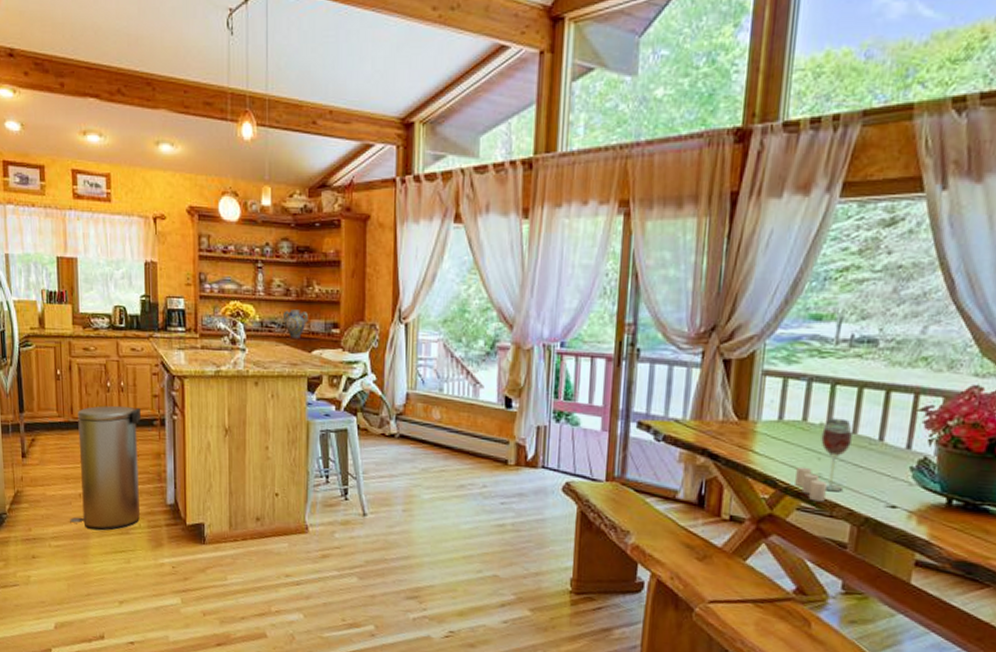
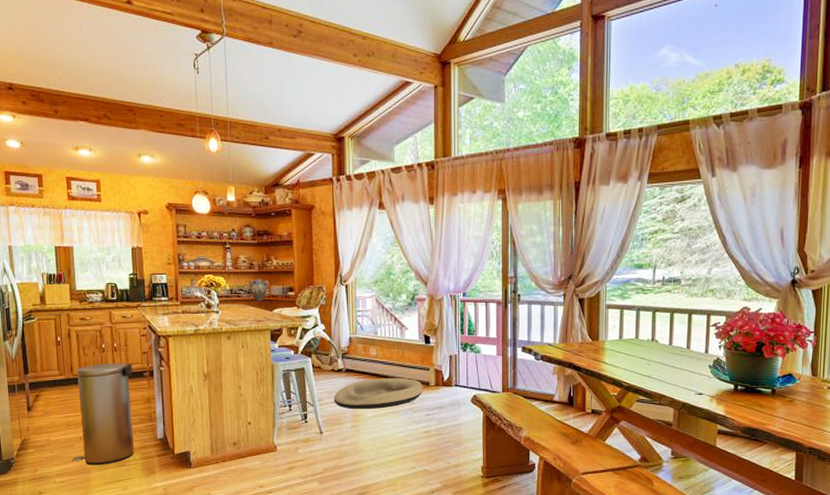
dog bed: none [382,450,499,490] -> present [334,377,423,410]
candle: present [795,466,827,502] -> none [634,371,655,395]
wineglass: present [821,417,853,492] -> none [649,335,669,387]

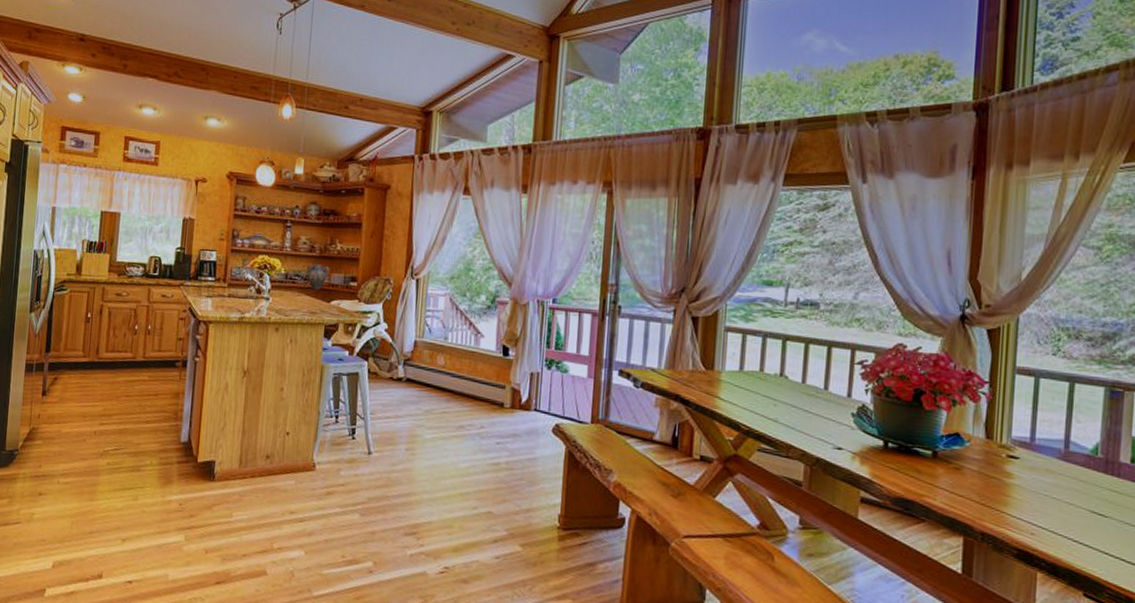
pedal bin: present [72,362,134,466] -> none [82,347,165,468]
dog bed: present [334,377,423,410] -> none [389,393,496,431]

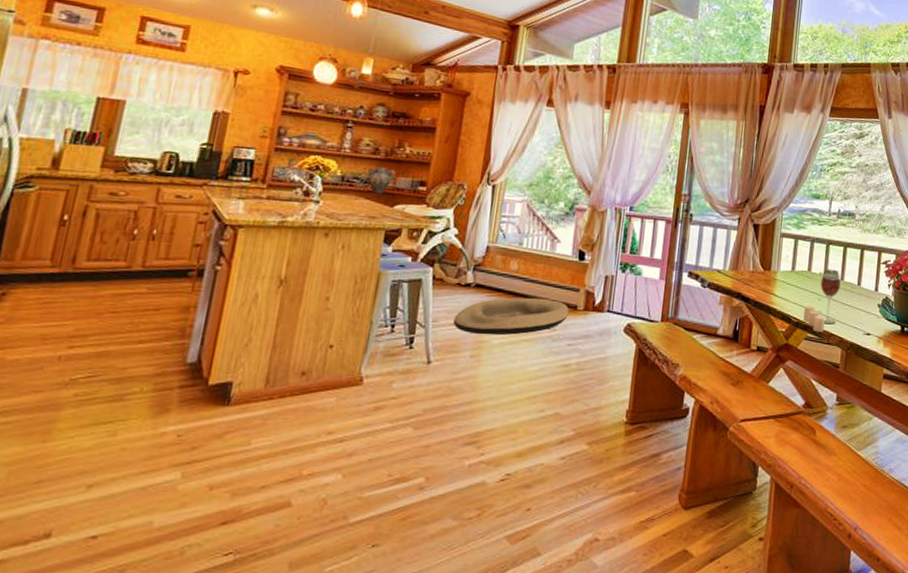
dog bed: none [389,393,496,431] -> present [453,297,569,335]
candle: none [755,412,782,444] -> present [803,306,825,333]
wineglass: none [776,369,802,435] -> present [820,269,841,325]

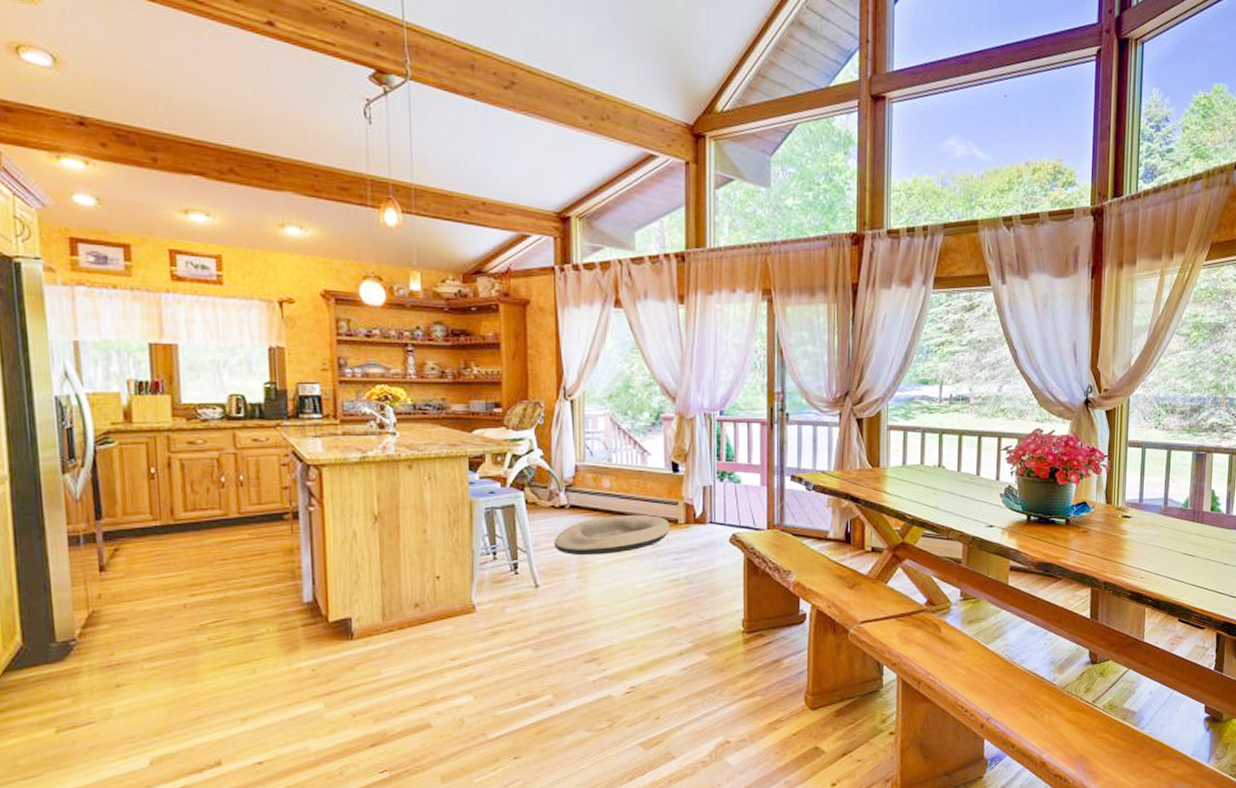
ceramic jug: present [366,167,396,194] -> none [438,391,468,419]
candle: present [803,306,825,333] -> none [919,501,942,528]
wineglass: present [820,269,841,325] -> none [935,460,957,519]

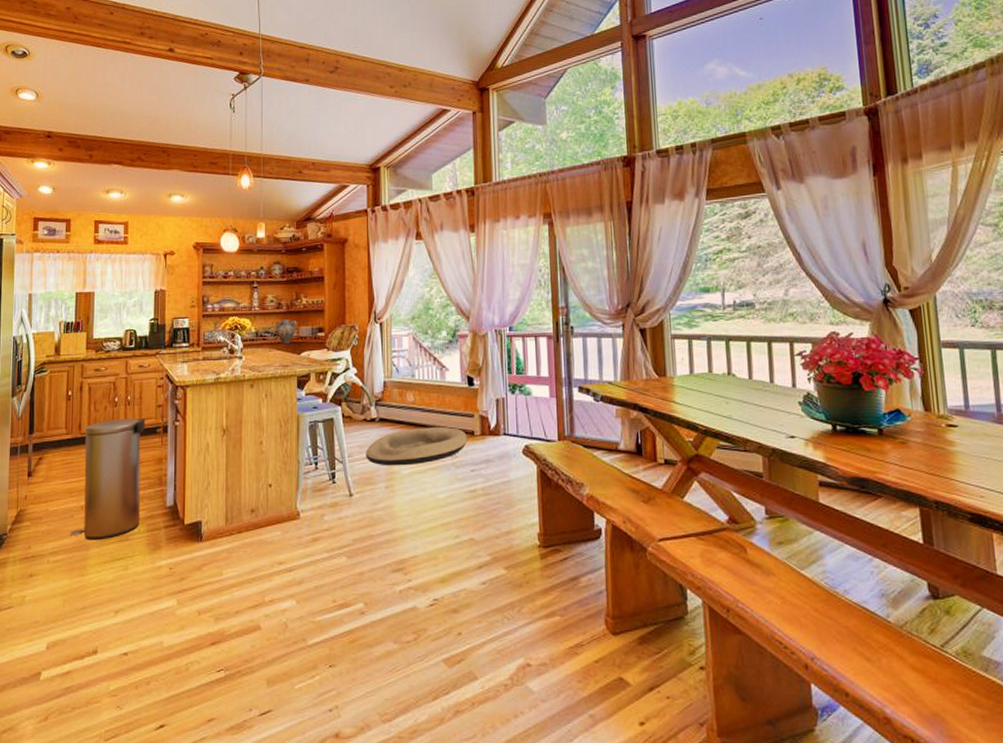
pedal bin: none [171,501,268,643] -> present [70,418,146,541]
ceramic jug: none [438,391,468,419] -> present [275,319,298,344]

